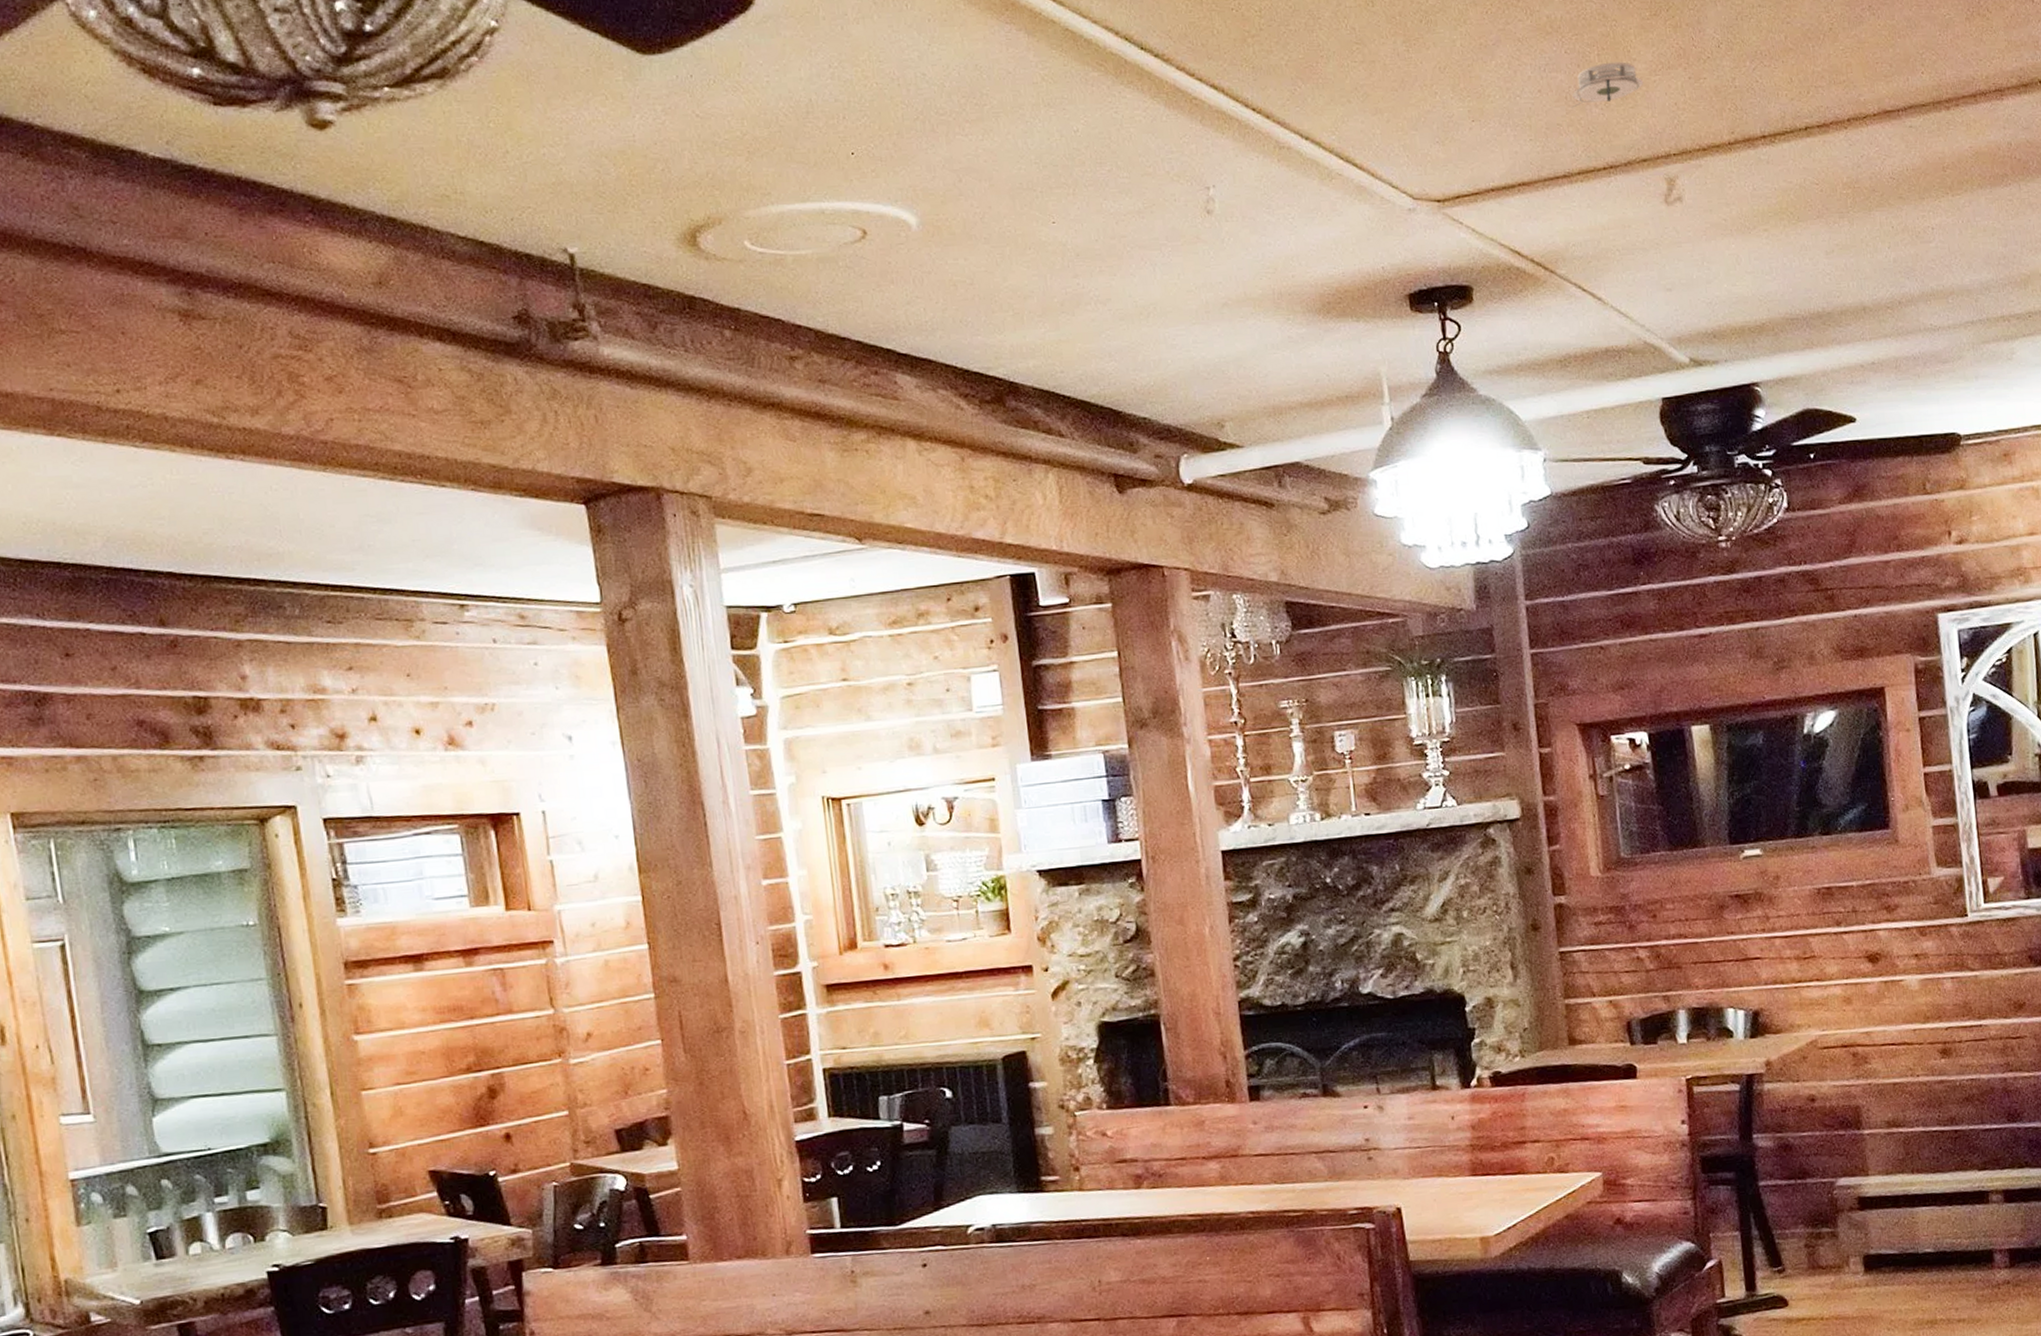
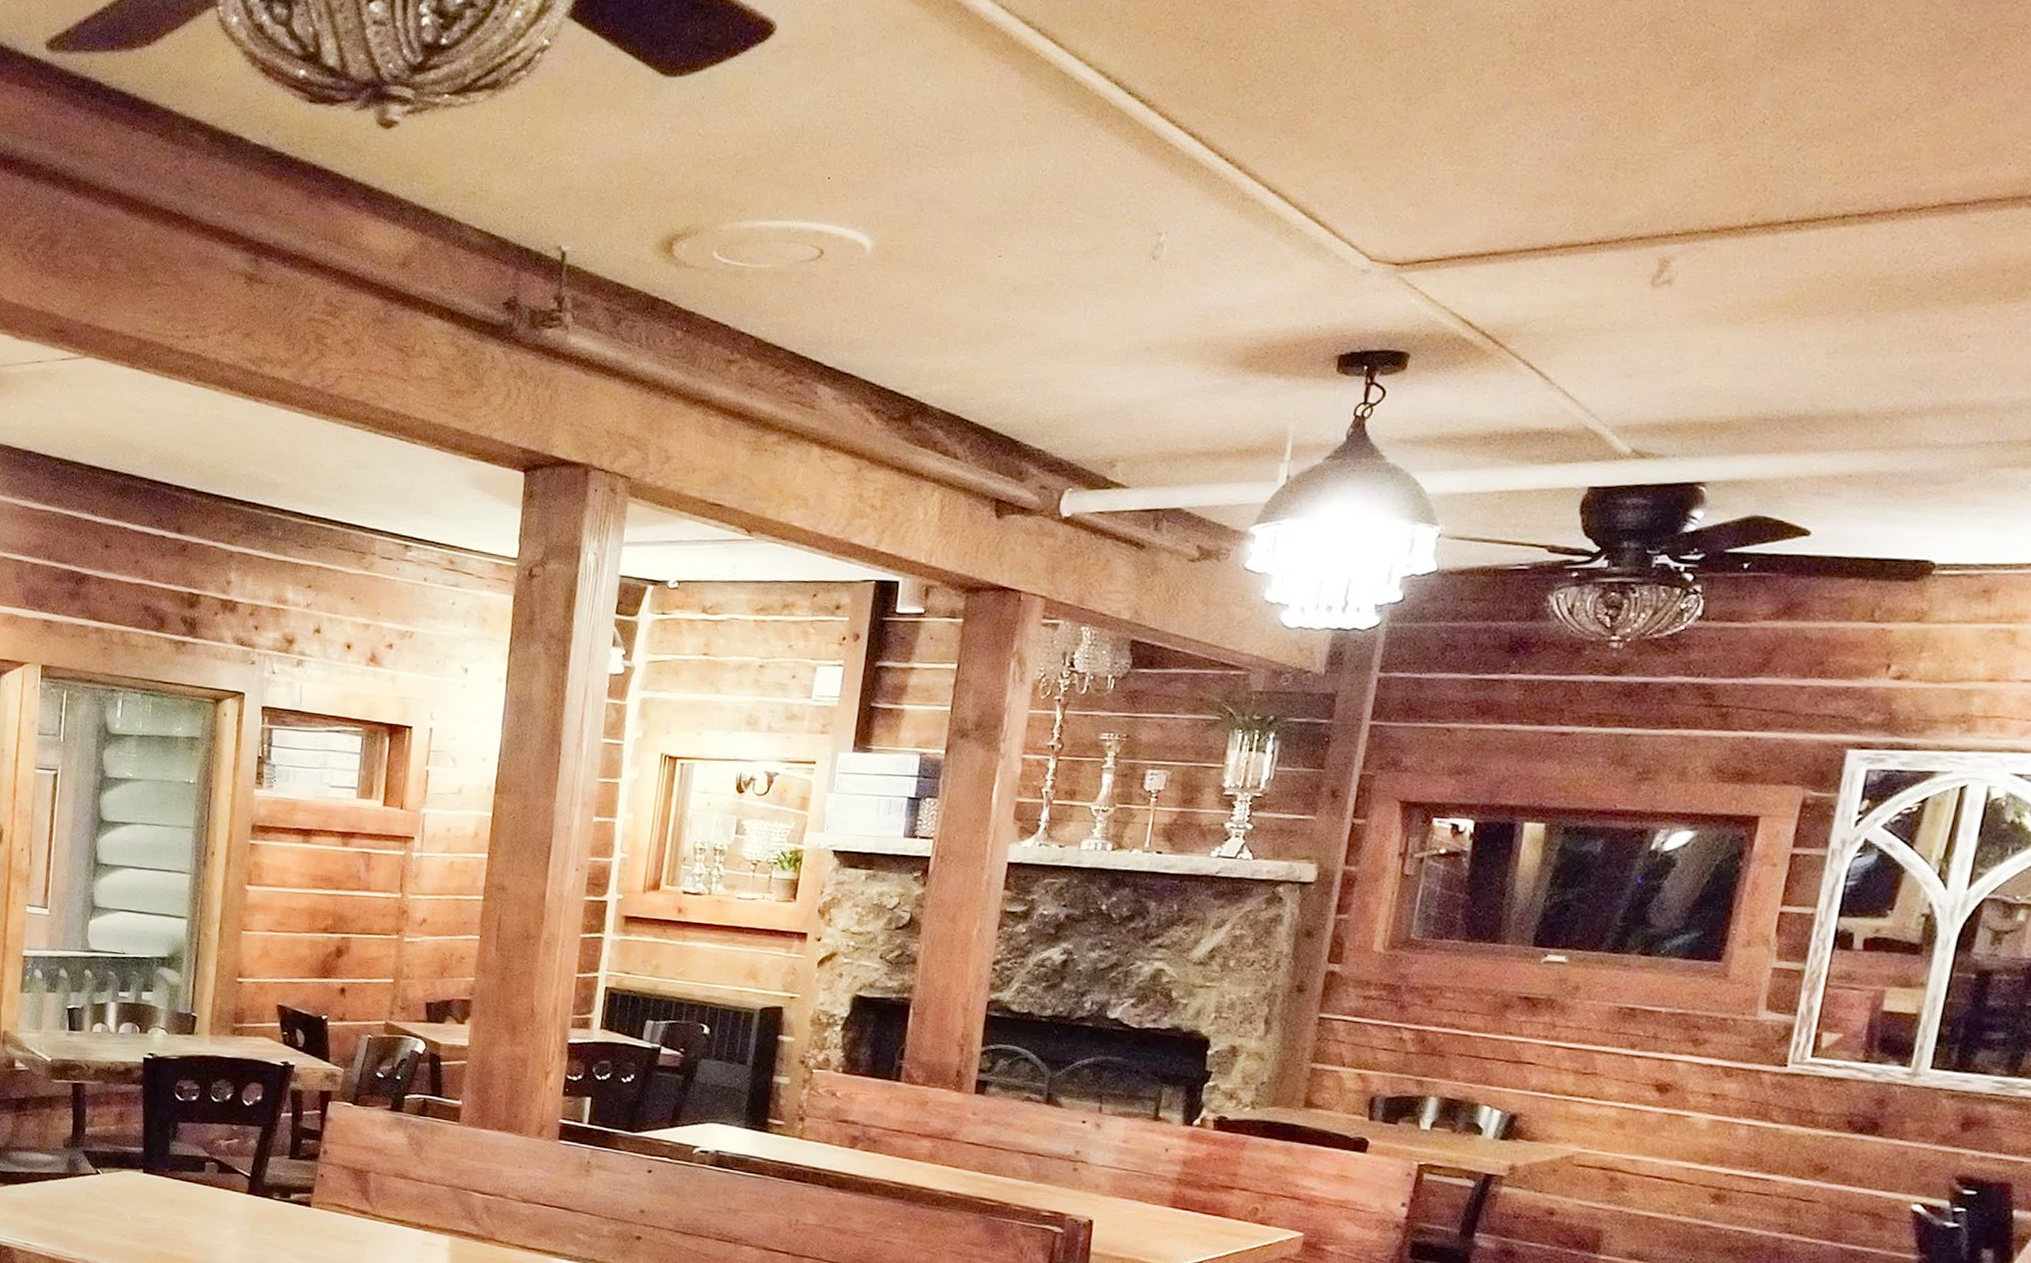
smoke detector: present [1570,62,1644,108] -> none [1571,132,1664,178]

